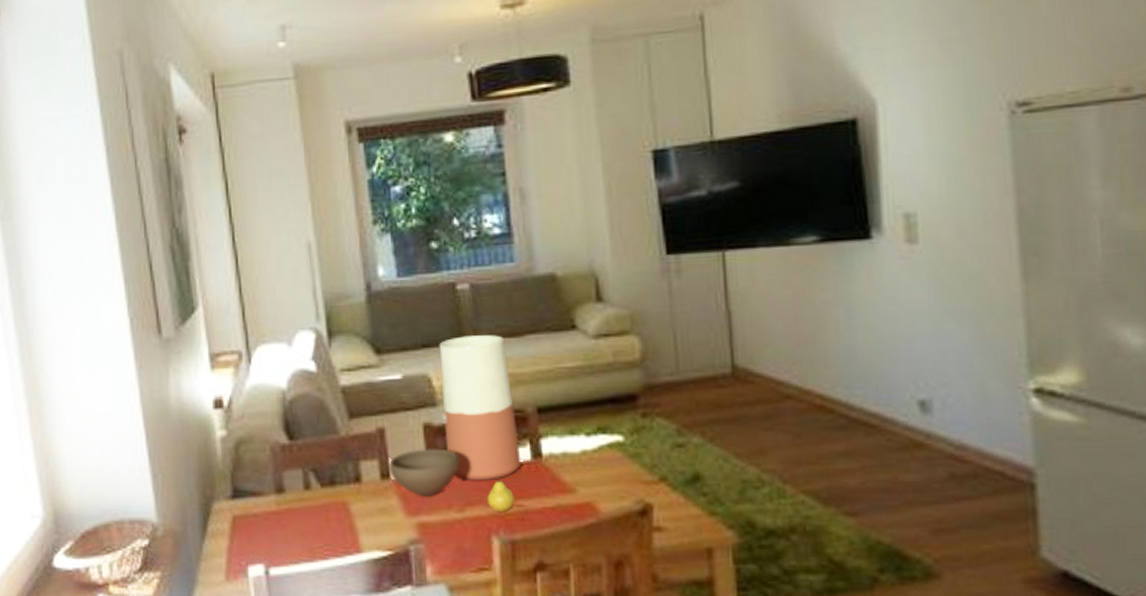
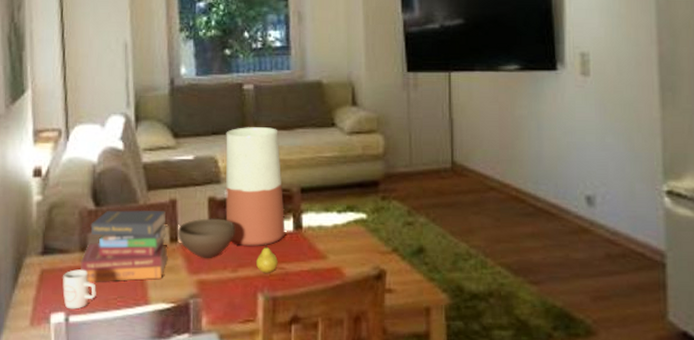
mug: none [258,514,299,561] -> present [62,269,97,310]
books: none [276,441,380,528] -> present [79,209,168,282]

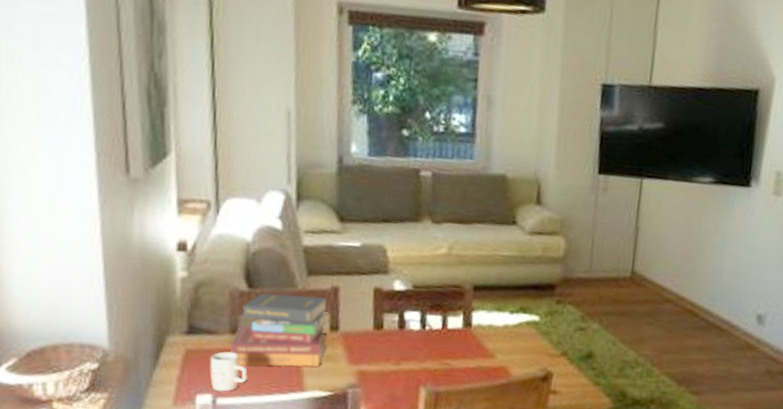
bowl: present [177,218,236,258] -> none [338,308,402,350]
vase: present [225,127,286,246] -> none [391,217,455,341]
fruit: present [255,242,278,273] -> none [420,337,444,368]

